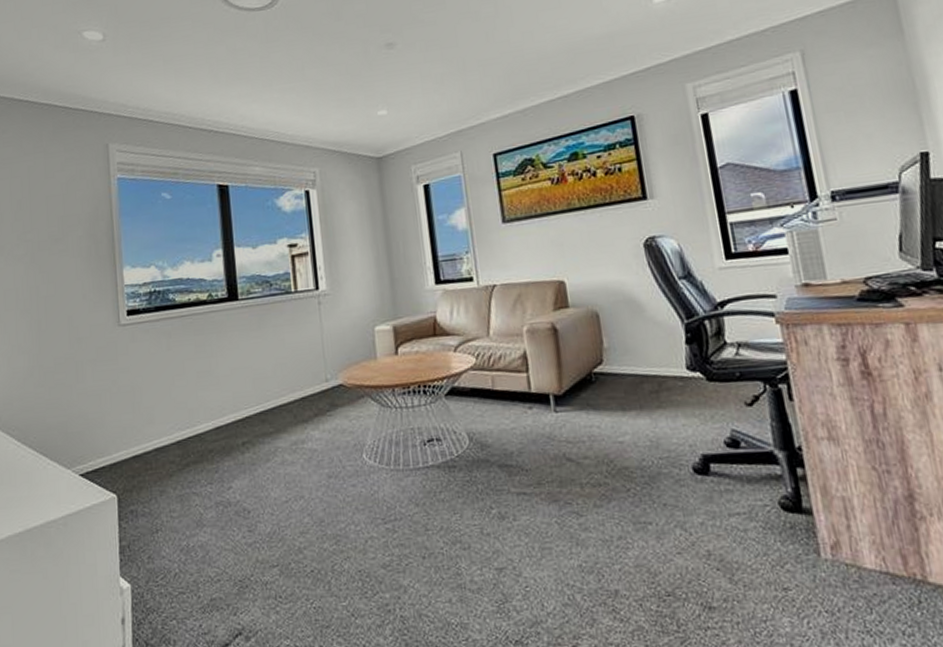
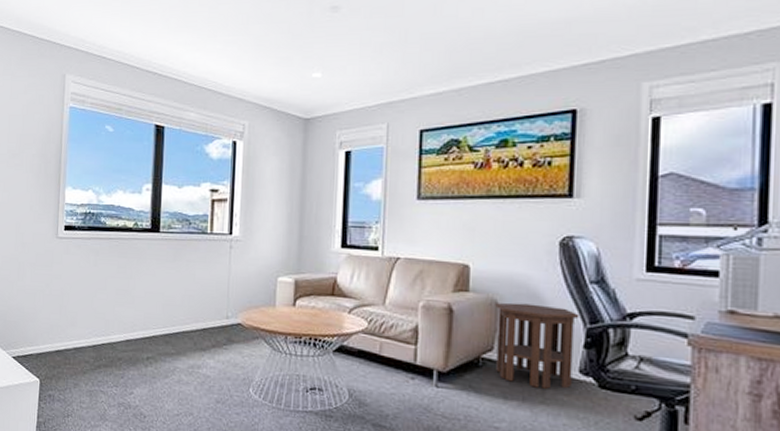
side table: none [596,308,683,393] -> present [495,302,580,389]

